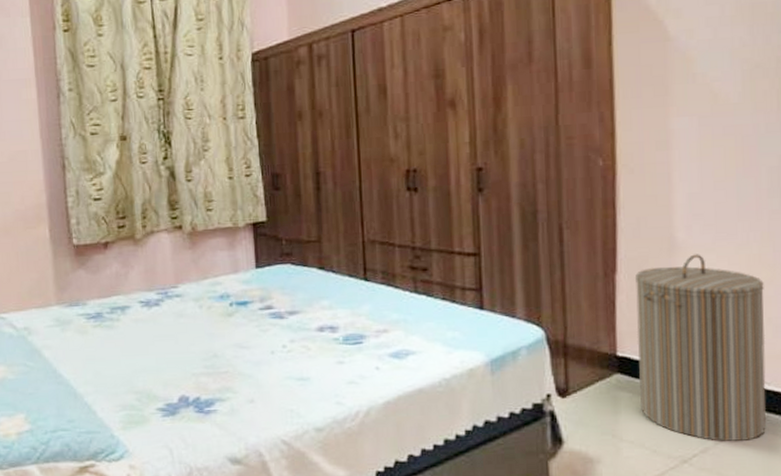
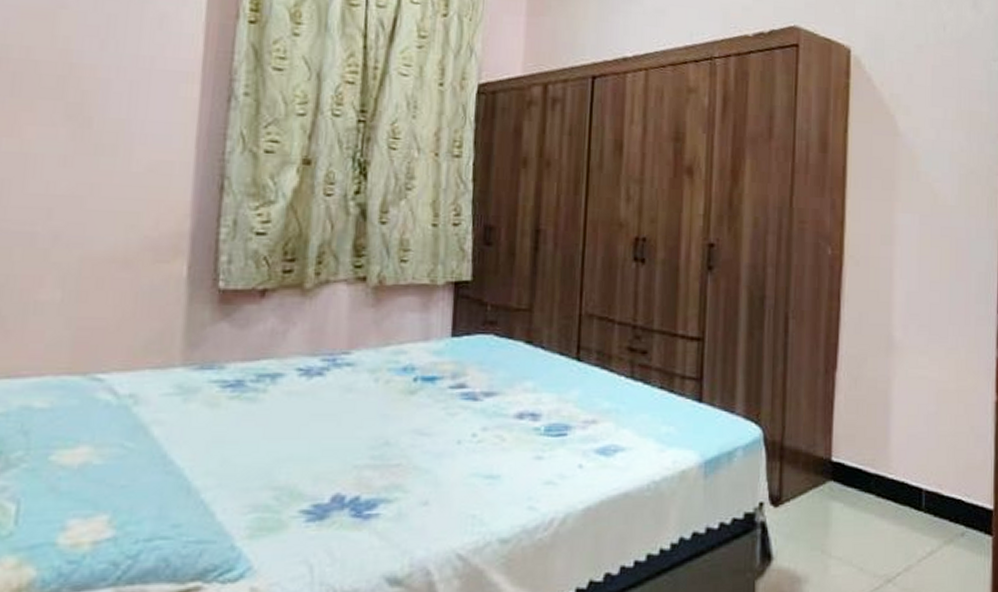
laundry hamper: present [634,254,766,441] -> none [851,355,969,558]

